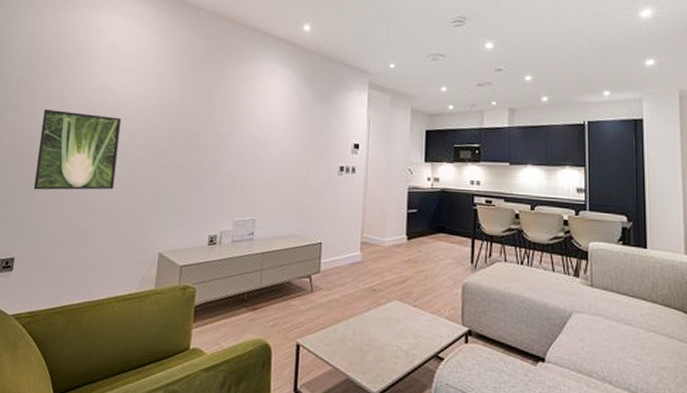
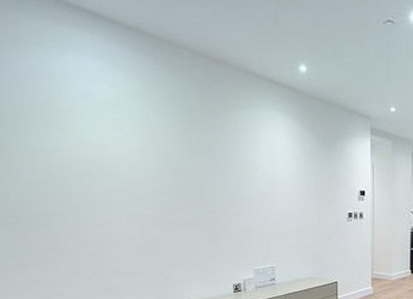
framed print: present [34,108,122,190] -> none [28,170,129,256]

